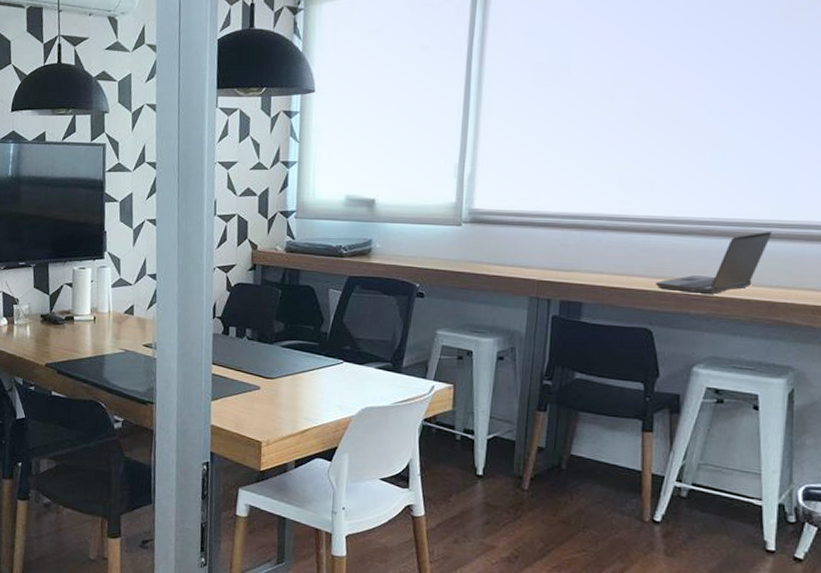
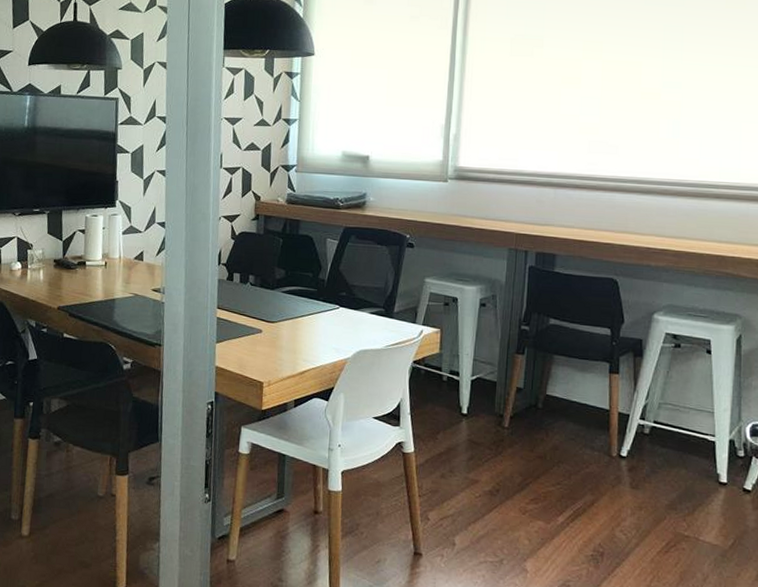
laptop computer: present [656,232,772,294] -> none [621,192,721,248]

